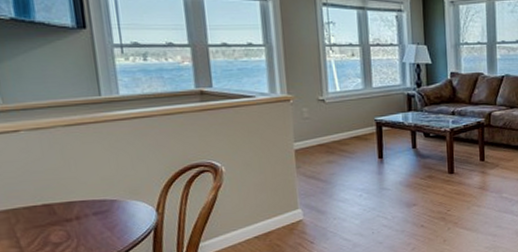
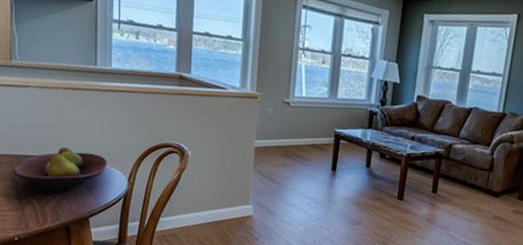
fruit bowl: none [10,189,130,243] -> present [13,147,108,193]

